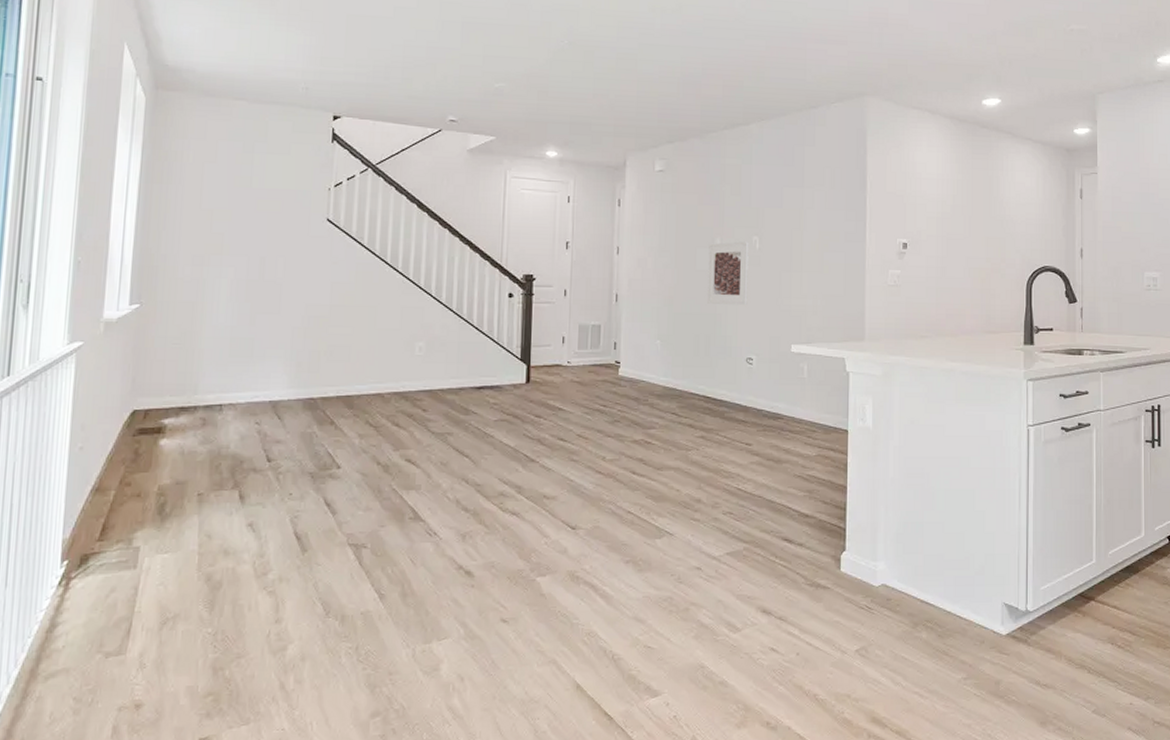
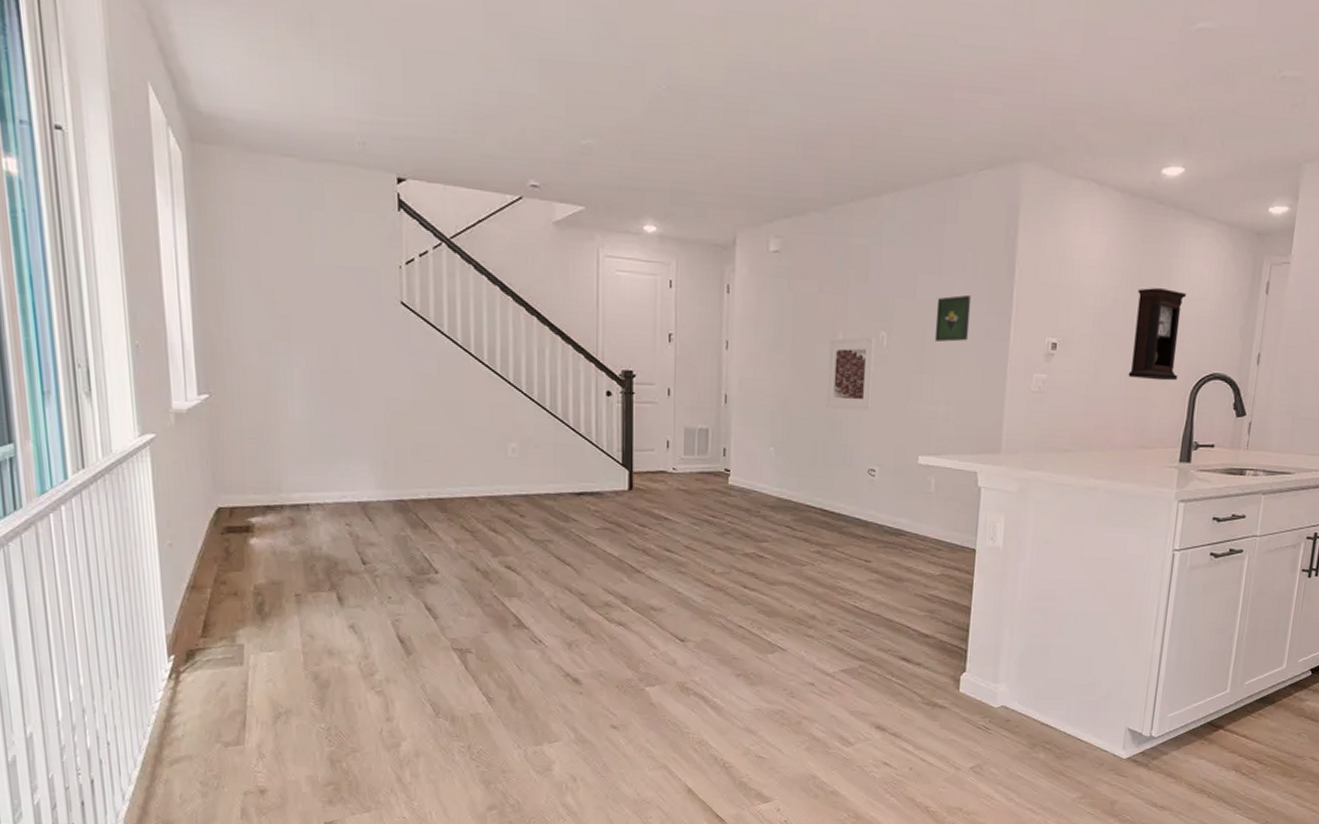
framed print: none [800,203,831,244] -> present [934,294,972,342]
pendulum clock: none [971,195,1014,274] -> present [1128,288,1187,381]

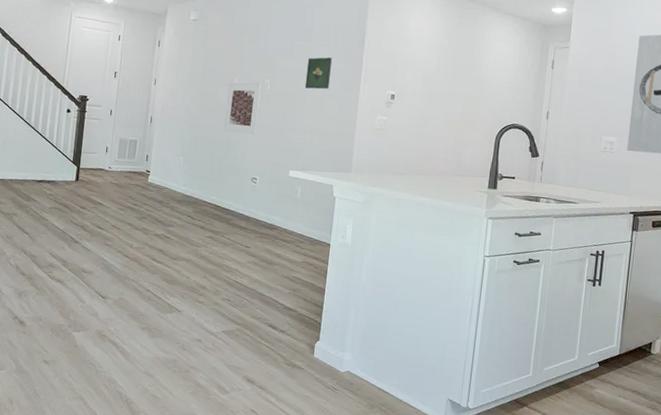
pendulum clock: present [1128,288,1187,381] -> none [448,59,492,128]

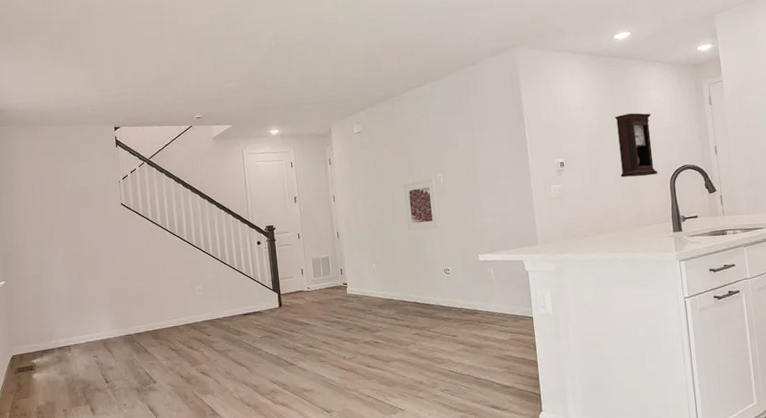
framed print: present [304,57,333,90] -> none [473,139,500,174]
pendulum clock: none [448,59,492,128] -> present [615,113,658,178]

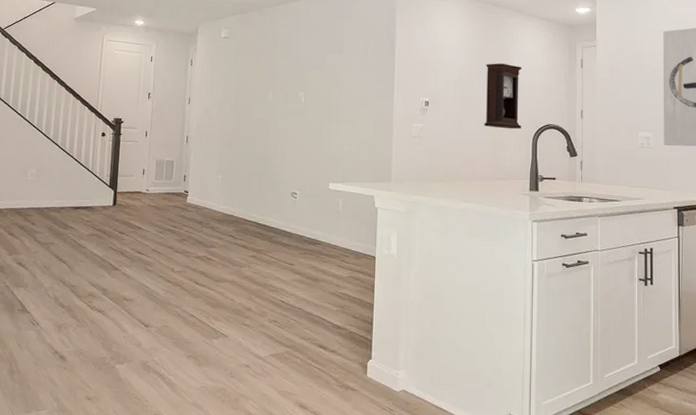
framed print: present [403,178,440,231] -> none [260,96,296,149]

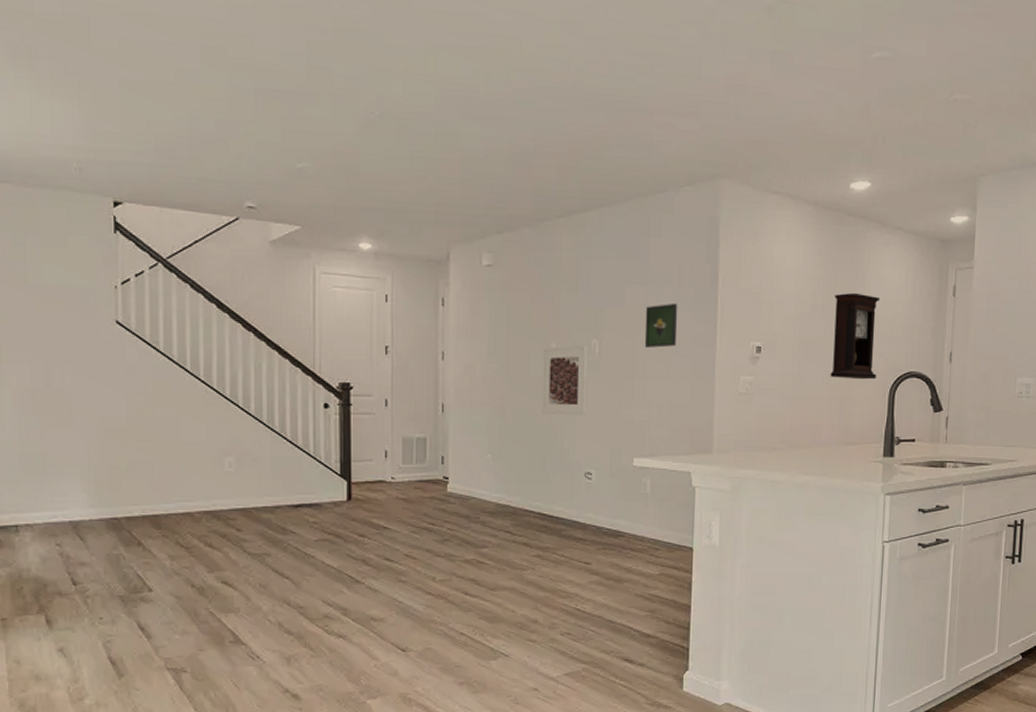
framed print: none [260,96,296,149] -> present [542,345,588,416]
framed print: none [339,67,365,100] -> present [644,302,678,348]

